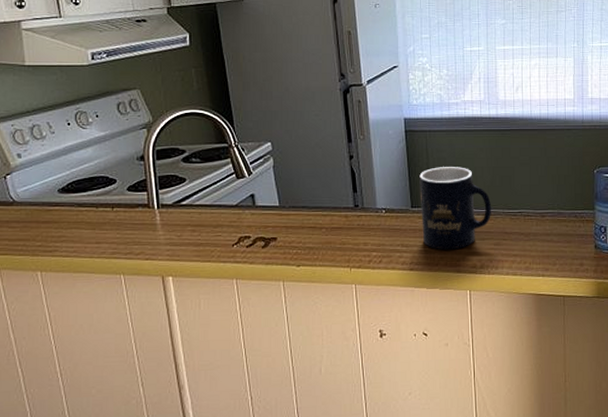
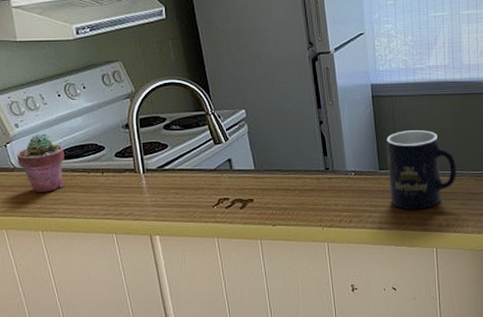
potted succulent: none [16,165,71,229] -> present [16,134,65,193]

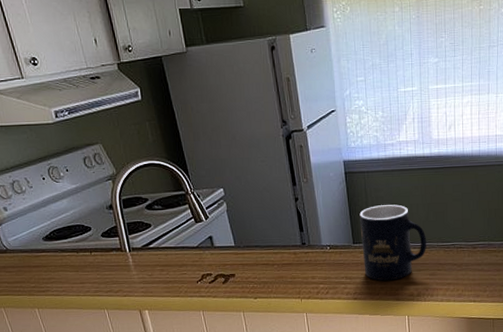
potted succulent: present [16,134,65,193] -> none [7,216,55,272]

